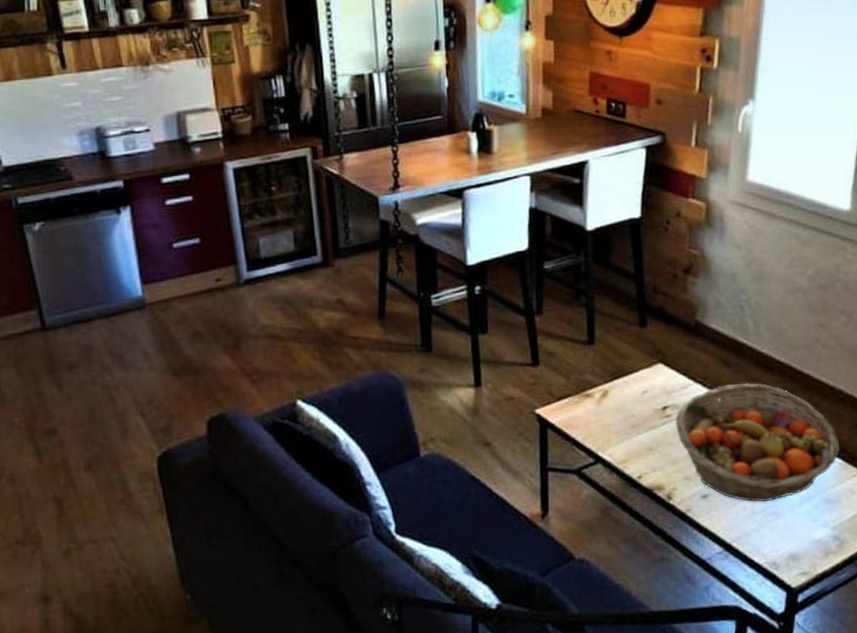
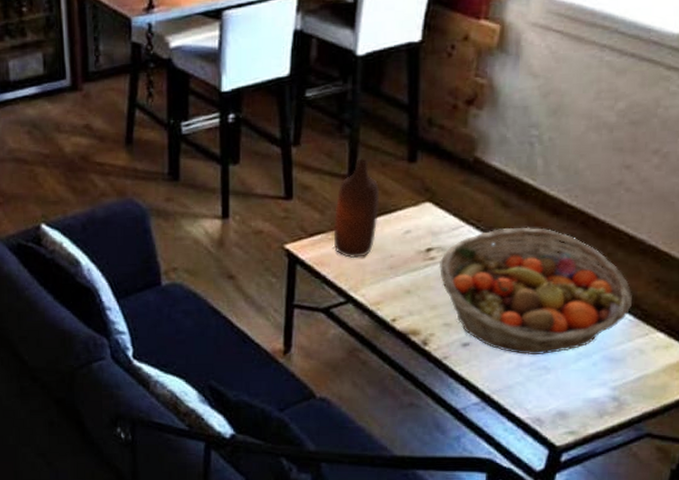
bottle: none [578,324,618,419] -> present [333,158,380,258]

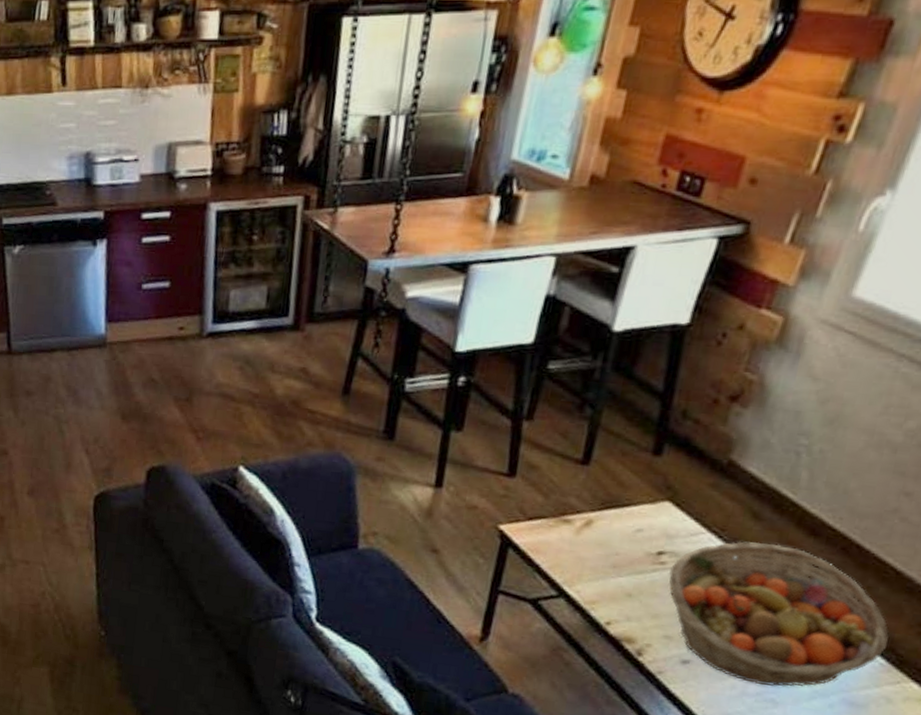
bottle: present [333,158,380,258] -> none [553,443,616,551]

